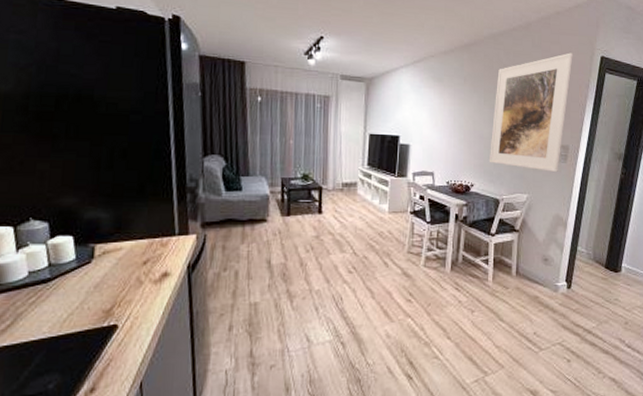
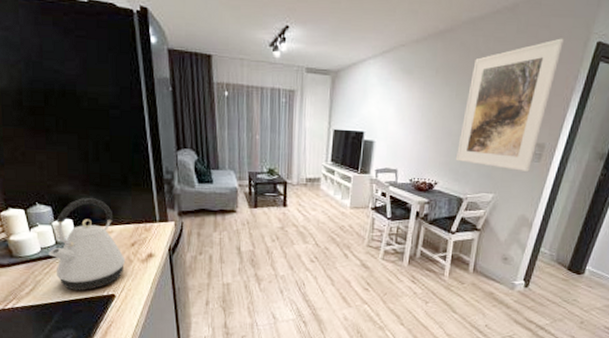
kettle: none [38,211,135,322] -> present [48,198,126,290]

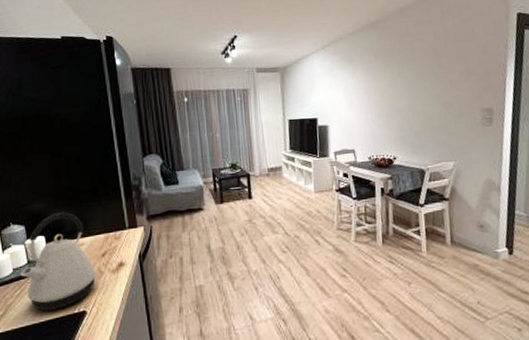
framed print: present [455,38,564,172] -> none [408,14,487,137]

